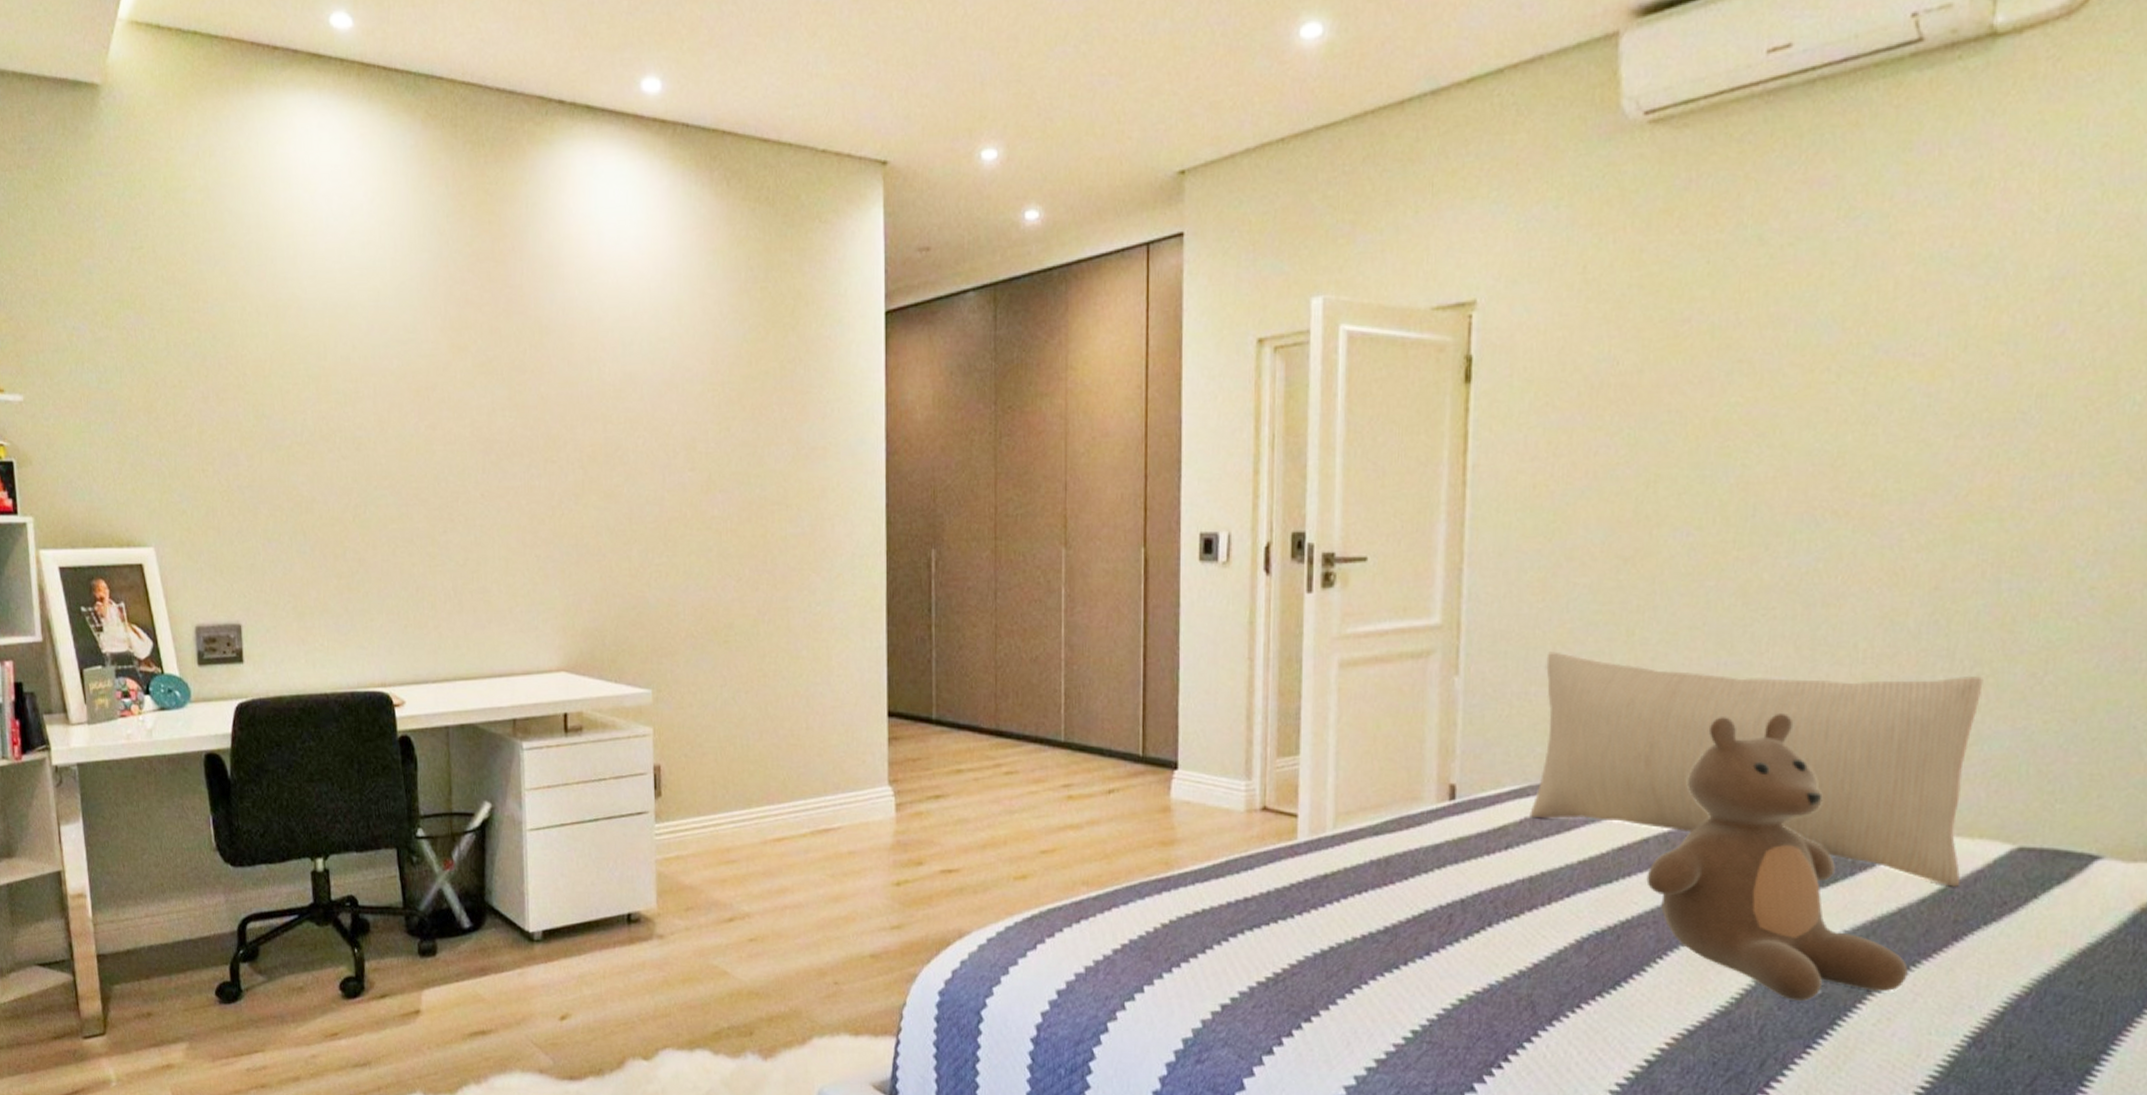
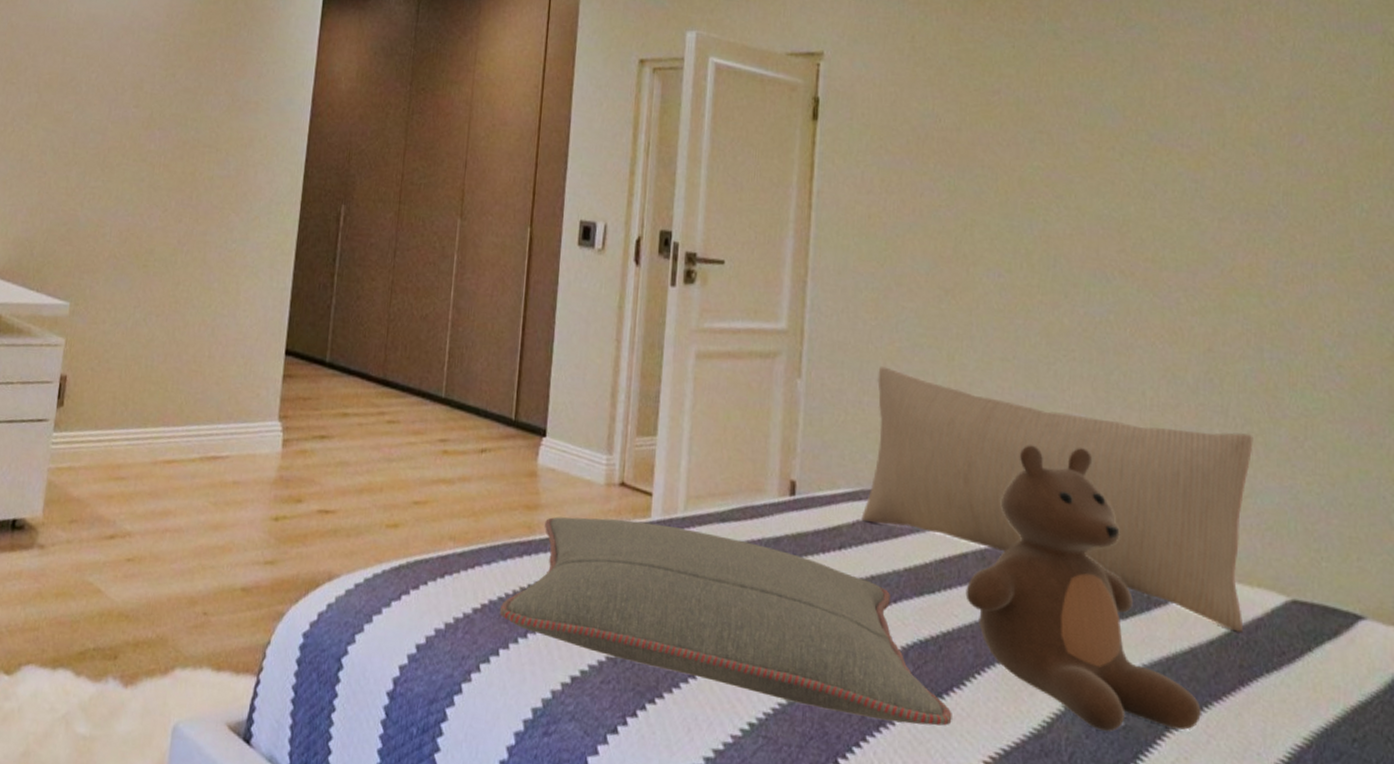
pillow: none [1141,844,1632,1015] -> present [499,516,952,726]

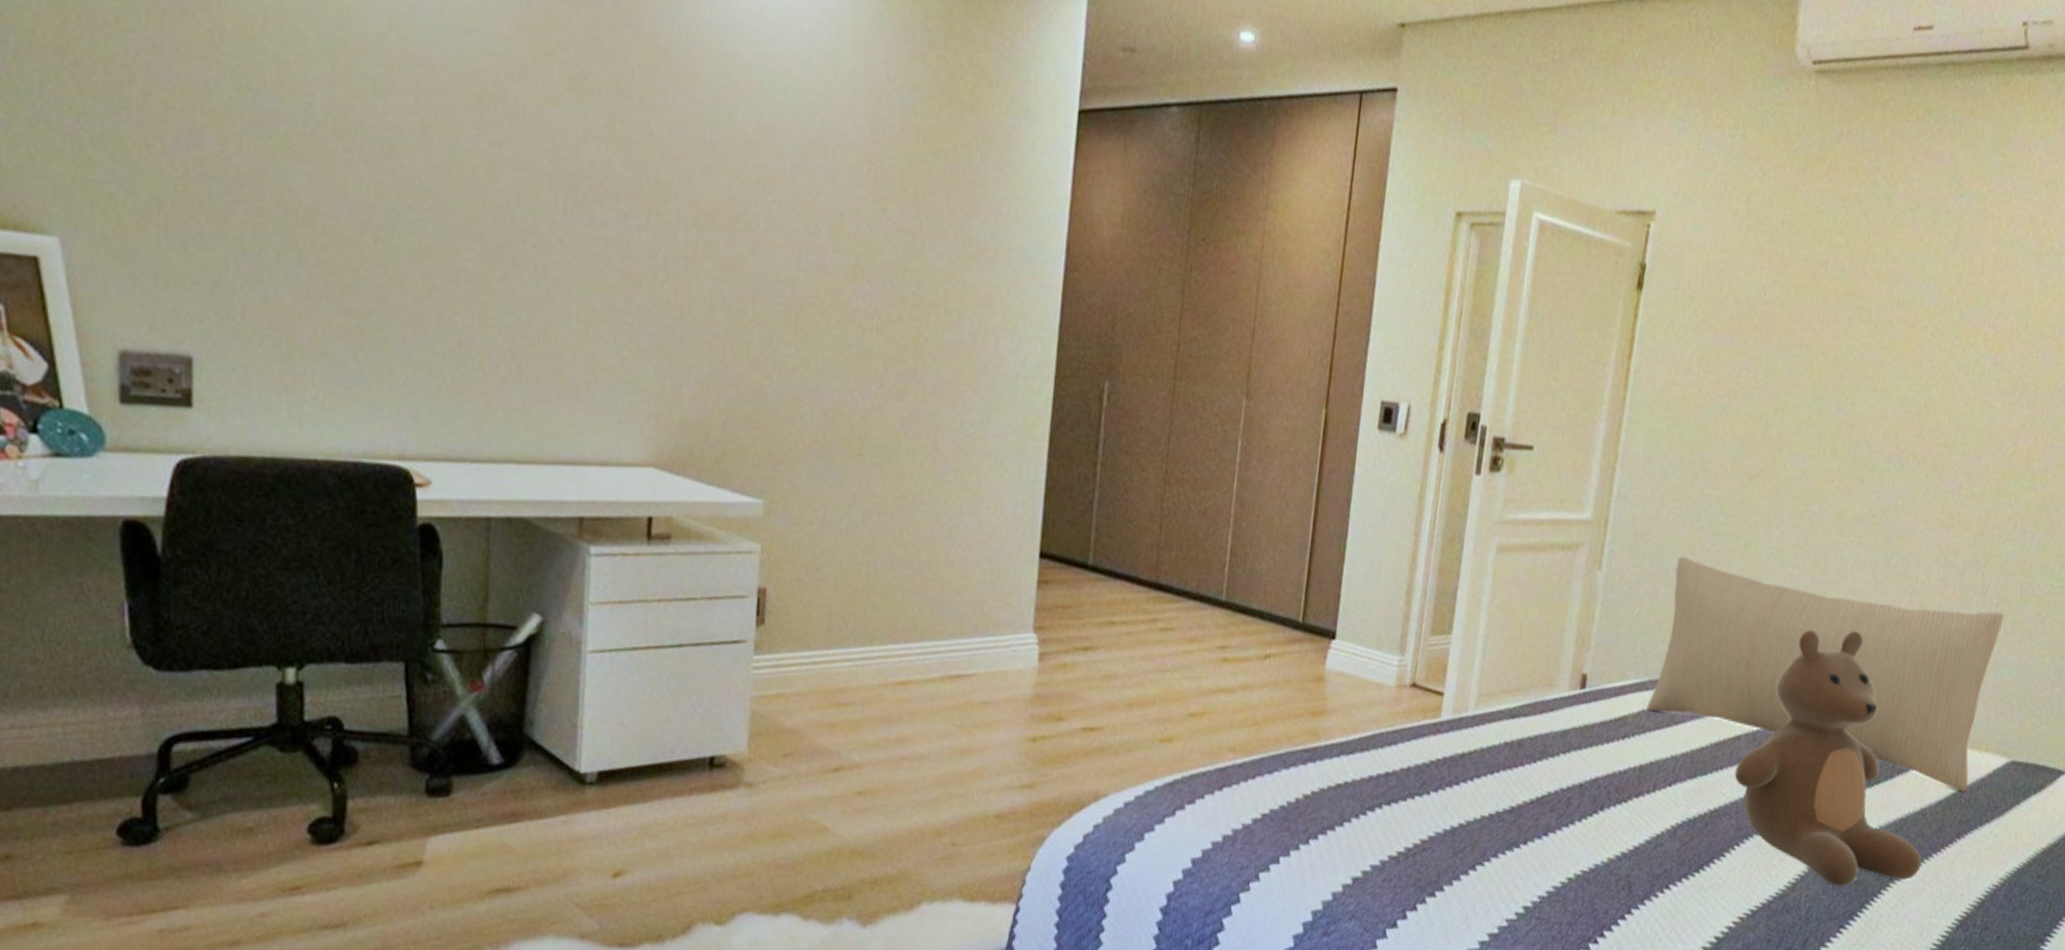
pillow: present [499,516,952,726] -> none [1280,720,1711,895]

